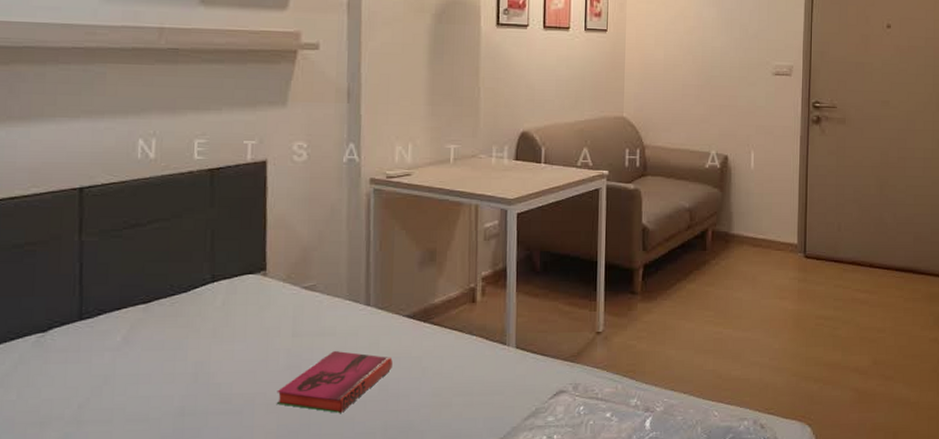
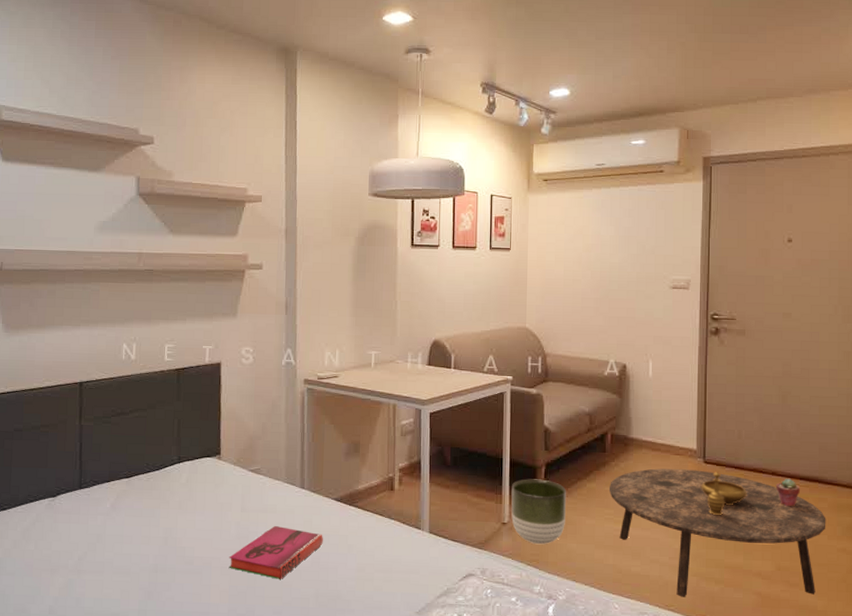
planter: none [606,282,666,354] -> present [511,479,567,545]
coffee table: none [710,265,920,399] -> present [609,468,826,597]
decorative bowl: none [801,266,846,312] -> present [701,472,747,516]
potted succulent: none [873,270,895,299] -> present [775,478,800,507]

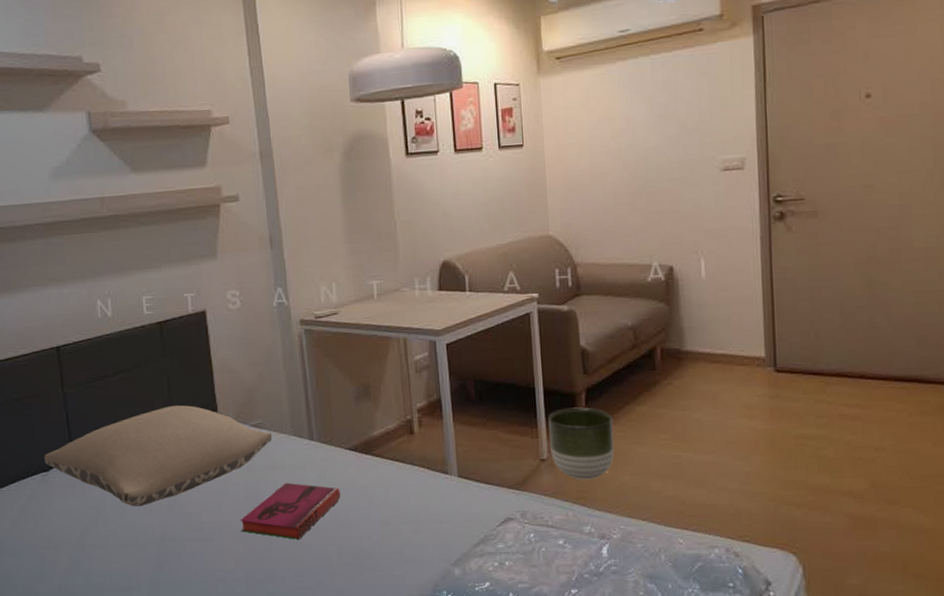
pillow: none [54,446,268,537] -> present [44,405,273,506]
coffee table: present [609,468,826,597] -> none [663,380,930,526]
decorative bowl: present [701,472,747,516] -> none [773,381,830,431]
potted succulent: present [775,478,800,507] -> none [864,380,895,414]

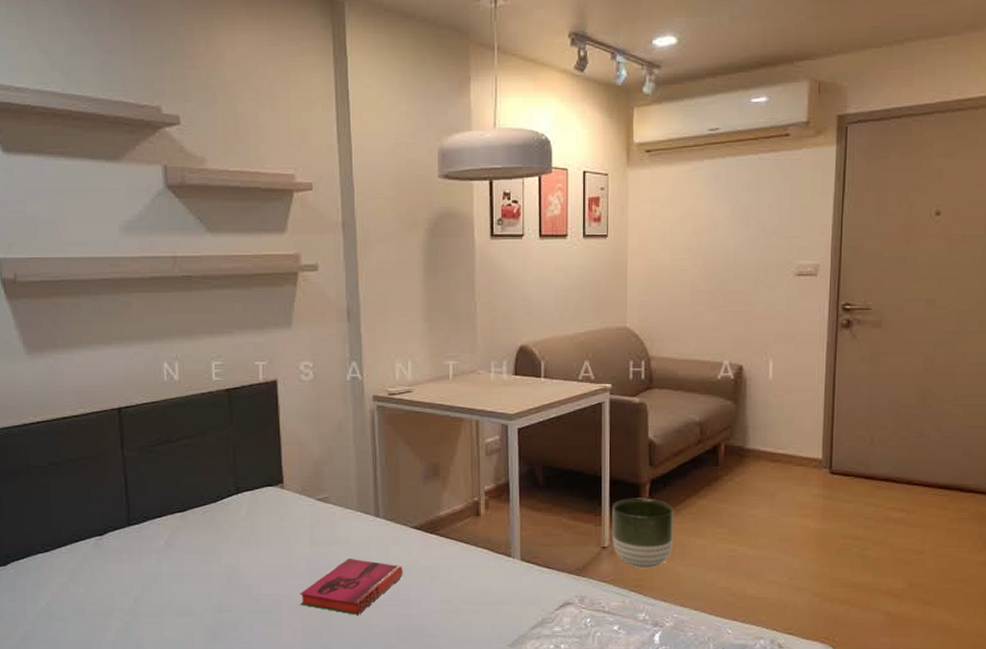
pillow: present [44,405,273,506] -> none [99,475,338,575]

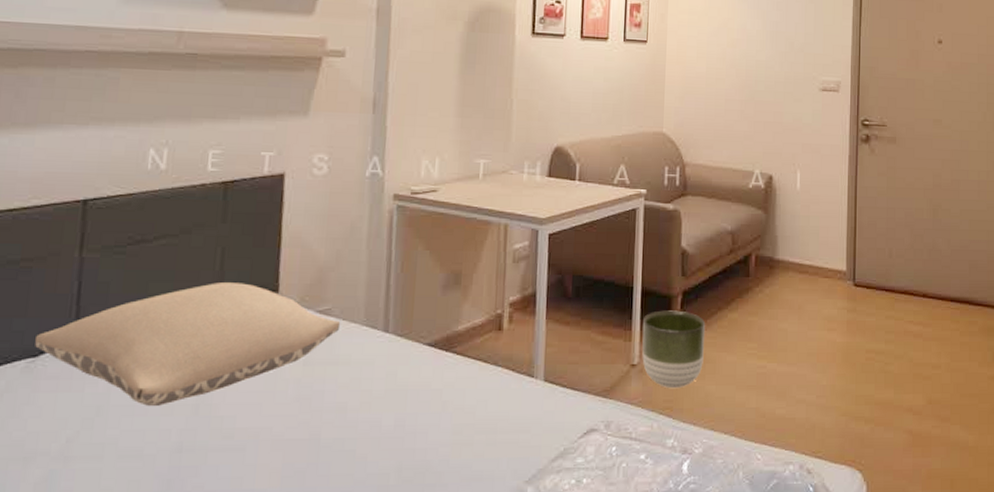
pillow: none [99,475,338,575] -> present [35,283,341,406]
hardback book: present [300,559,403,615] -> none [282,382,411,451]

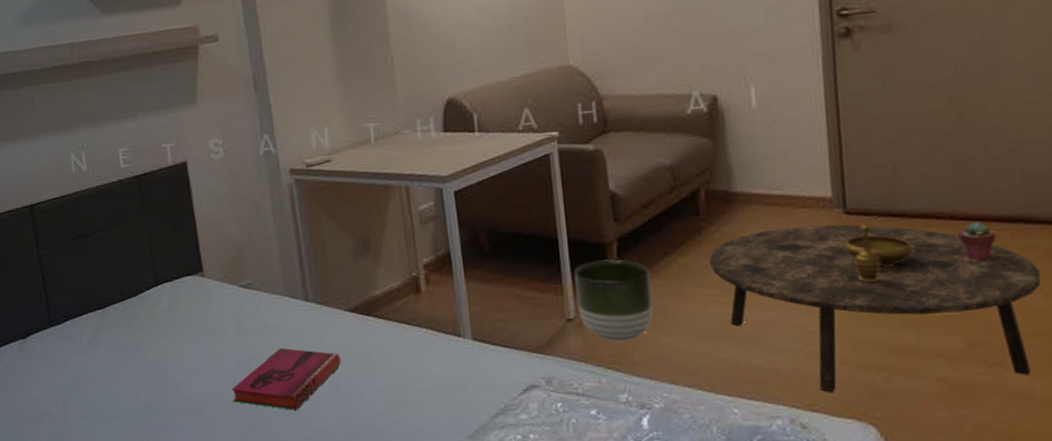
pillow: present [35,283,341,406] -> none [21,265,264,375]
hardback book: none [282,382,411,451] -> present [231,348,341,410]
coffee table: none [753,294,977,441] -> present [710,224,1041,393]
decorative bowl: none [850,296,898,346] -> present [843,224,914,283]
potted succulent: none [926,300,951,332] -> present [956,221,996,261]

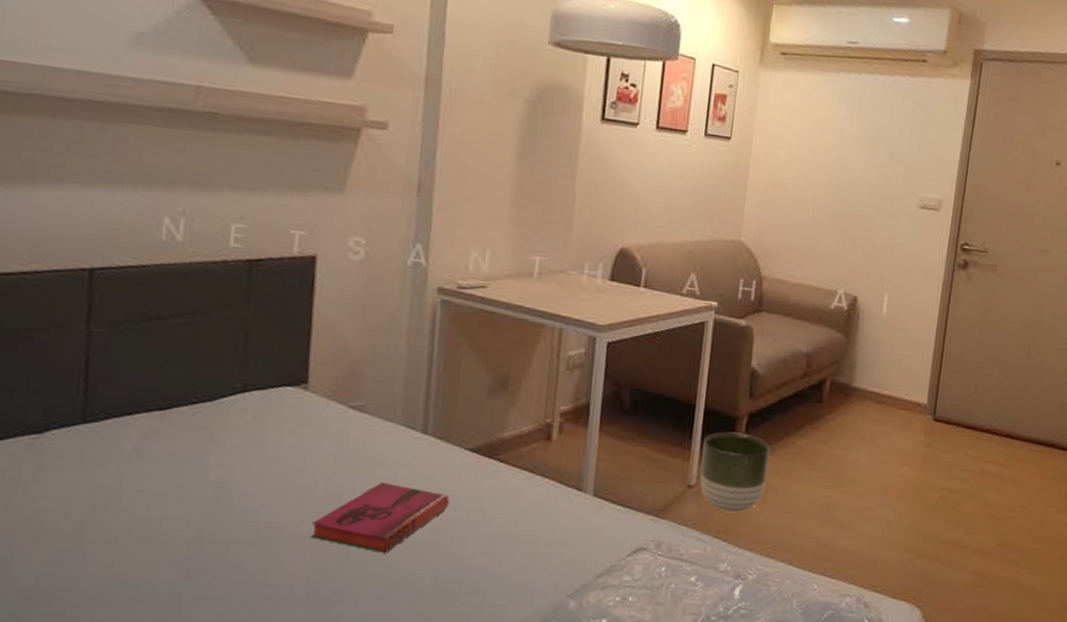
coffee table: present [710,224,1041,393] -> none [821,425,1057,577]
decorative bowl: present [843,224,914,283] -> none [926,431,977,483]
potted succulent: present [956,221,996,261] -> none [1008,441,1034,475]

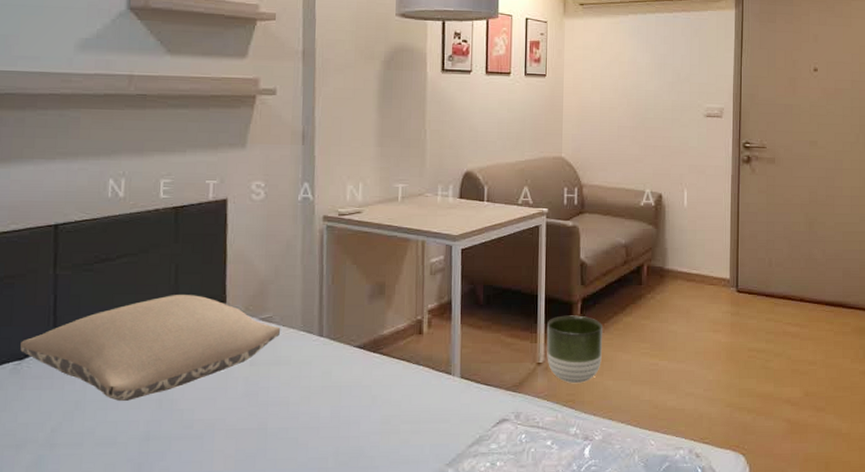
pillow: none [39,368,376,493] -> present [20,295,281,401]
hardback book: present [310,483,450,553] -> none [235,380,344,439]

